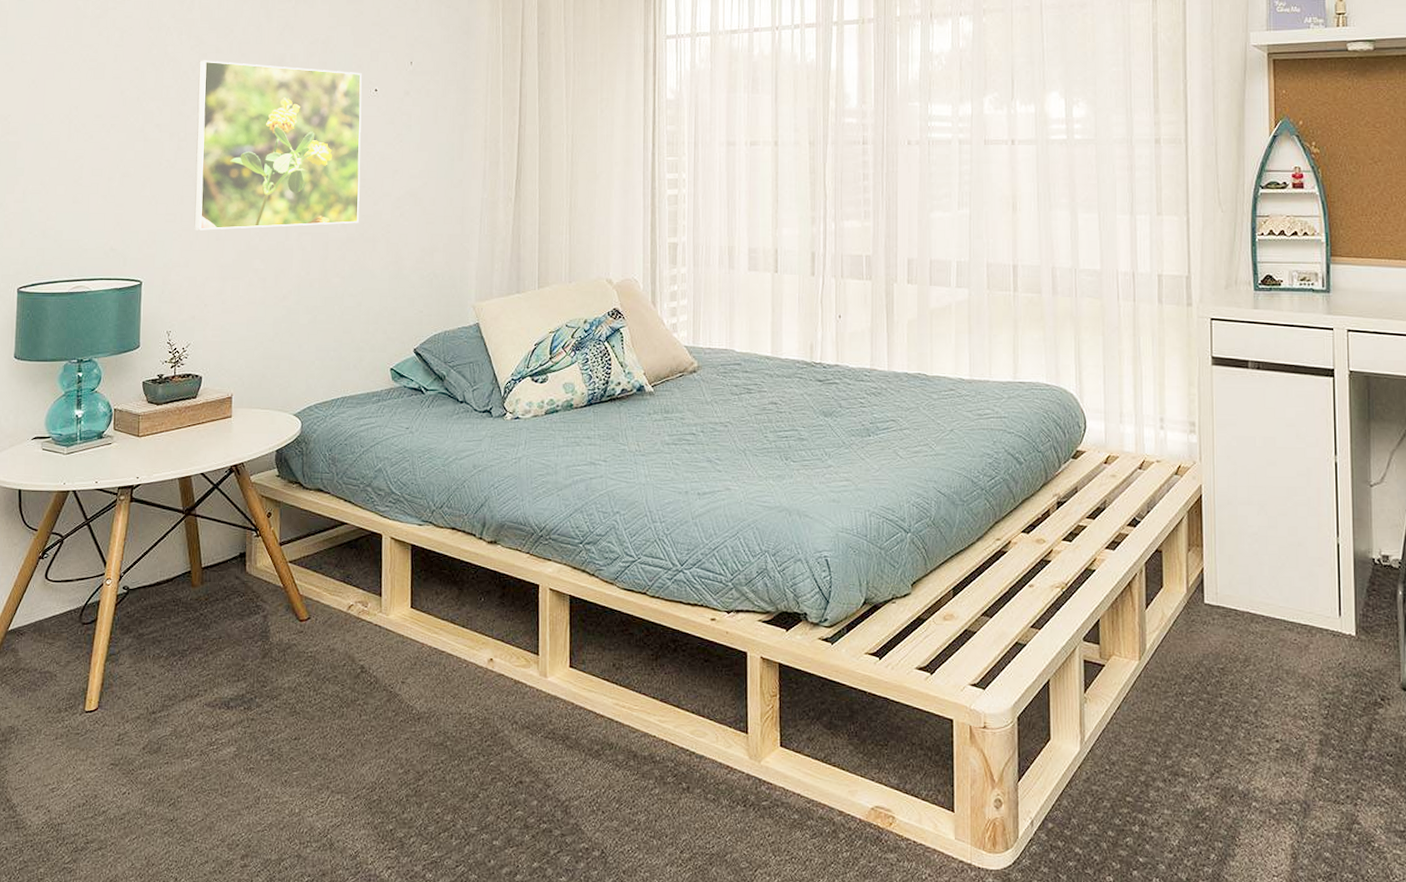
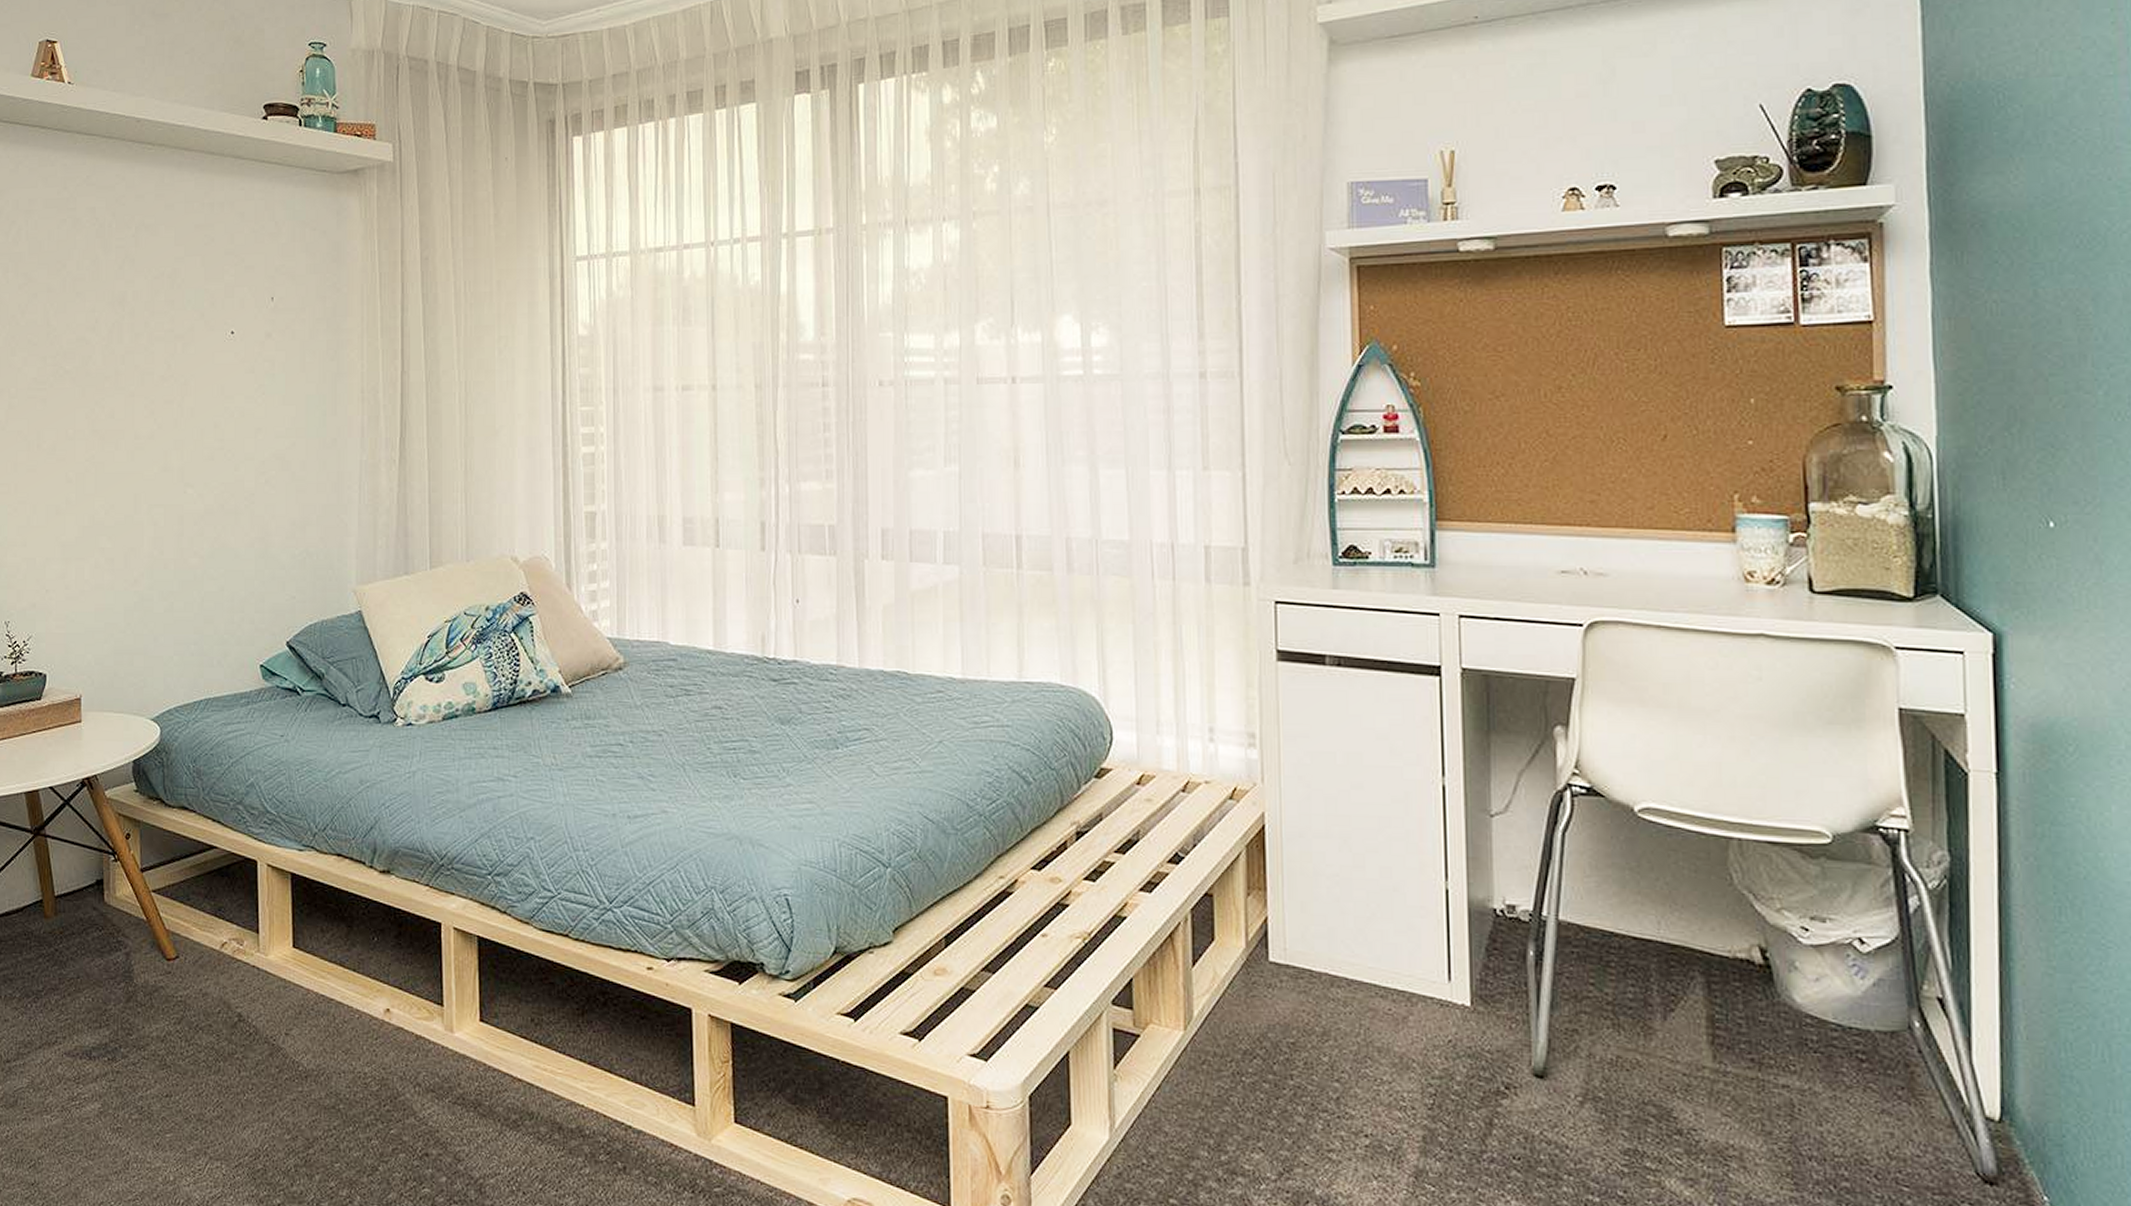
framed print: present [194,60,362,230] -> none [29,301,218,503]

